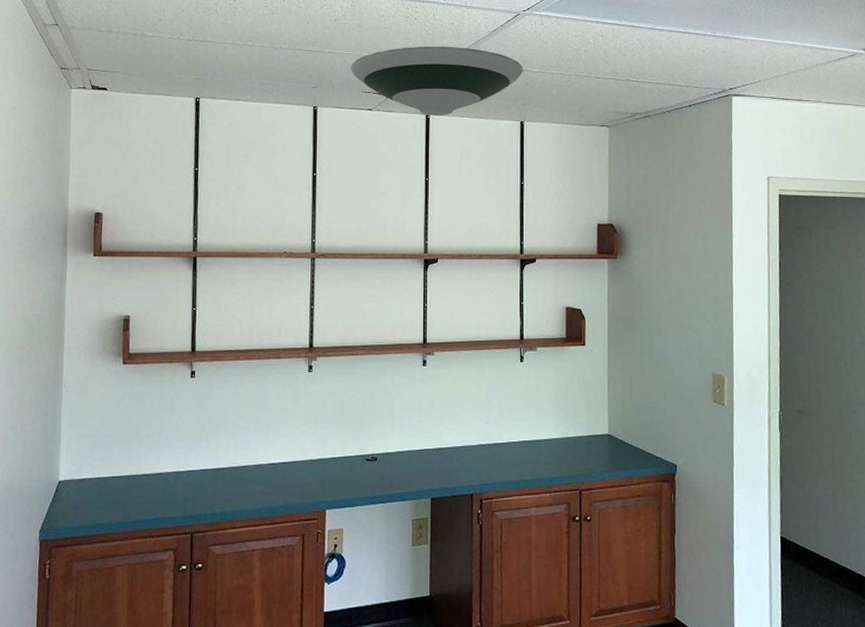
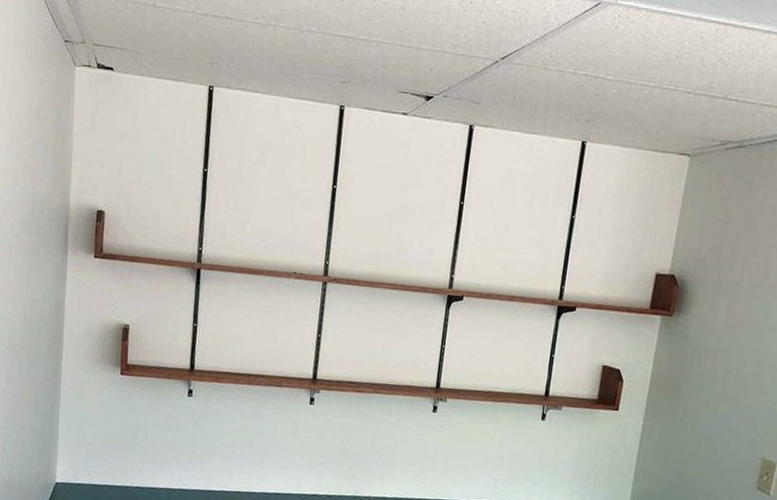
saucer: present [351,46,523,116] -> none [387,38,595,128]

